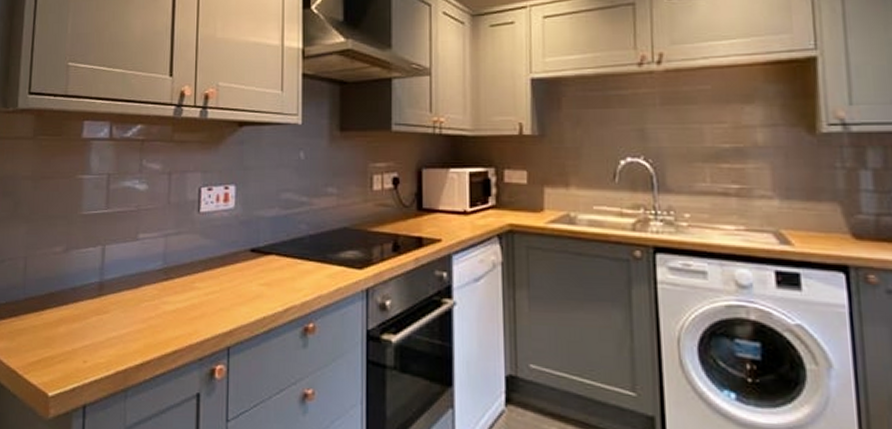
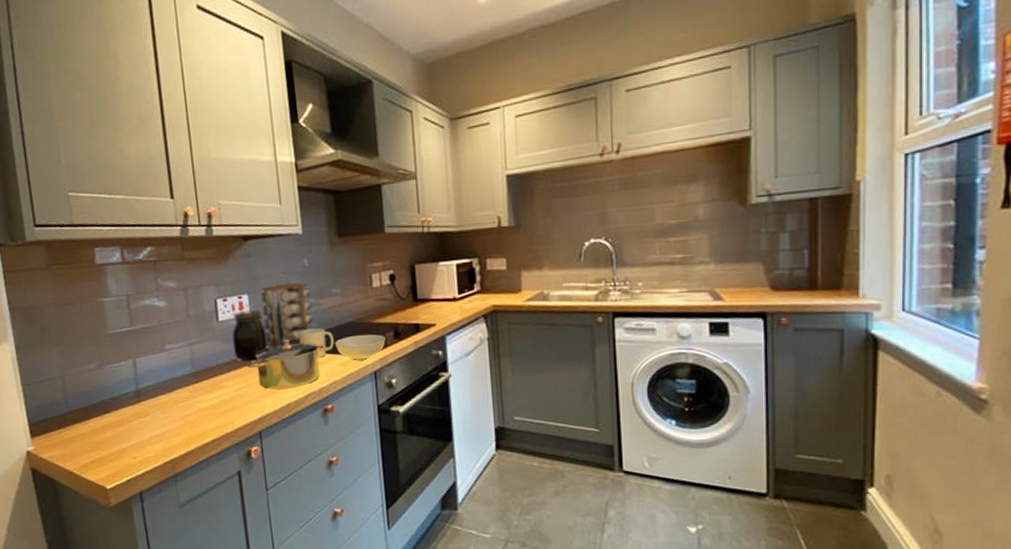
jar: none [211,203,249,260] -> present [231,310,267,361]
cooking pot: none [224,239,312,299] -> present [247,338,324,390]
spice rack: none [247,167,302,249] -> present [259,274,313,348]
mug: none [285,231,324,266] -> present [298,328,334,358]
bowl: none [324,243,382,274] -> present [334,334,386,360]

